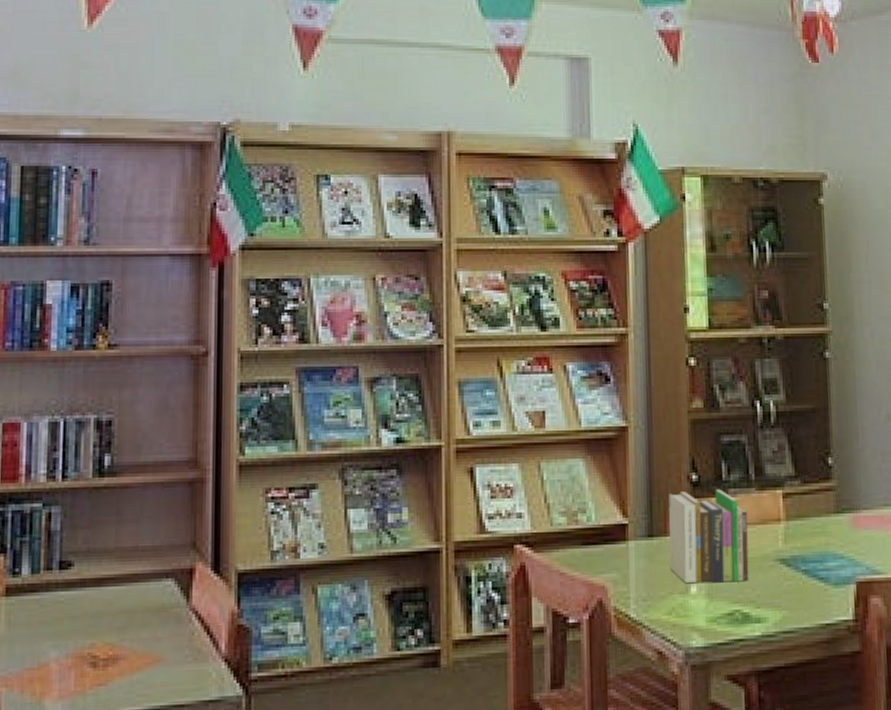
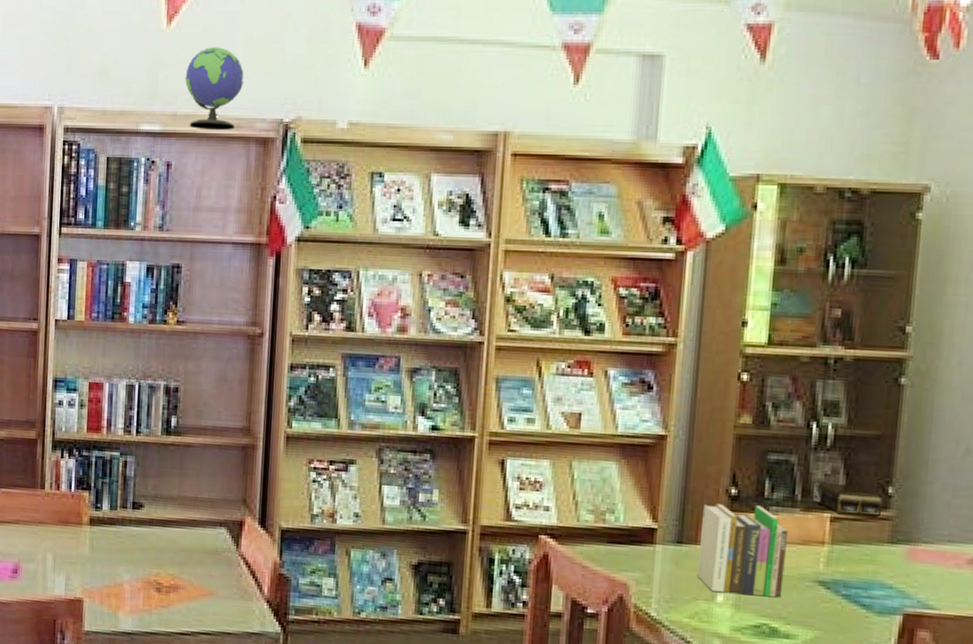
globe: none [110,48,175,135] -> present [185,47,244,131]
decorative box: none [765,458,826,491] -> present [813,482,883,519]

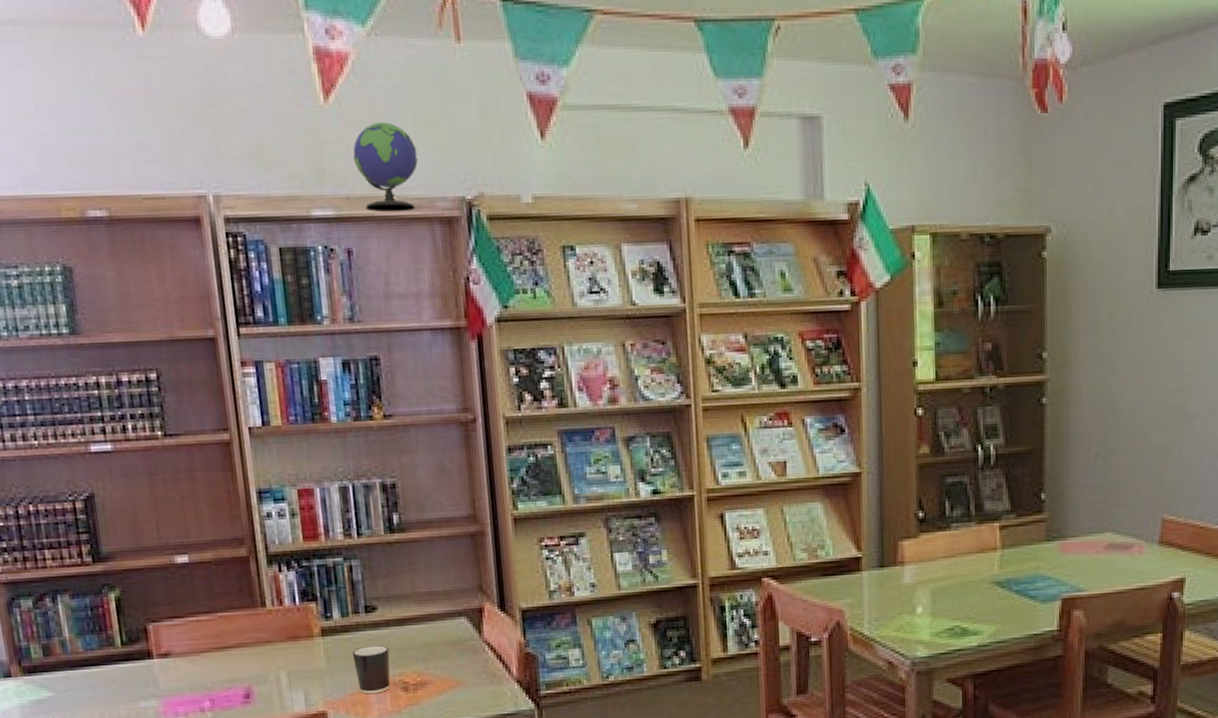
mug: none [114,541,149,590] -> present [352,645,391,695]
books: present [697,504,789,598] -> none [898,524,968,606]
decorative box: present [813,482,883,519] -> none [984,495,1038,524]

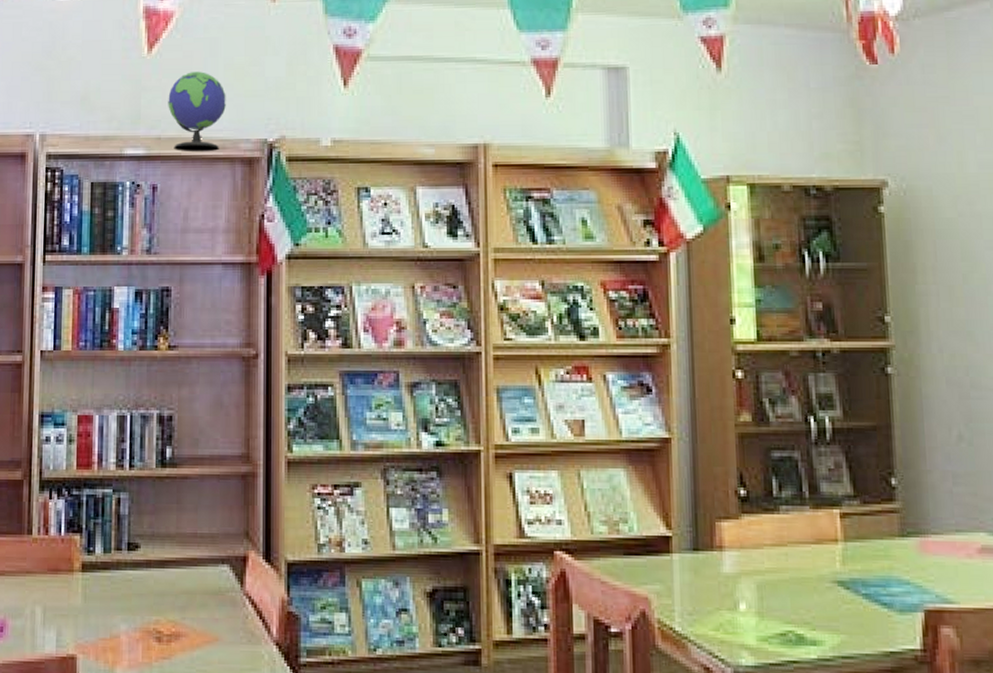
mug: present [352,645,391,695] -> none [109,587,147,642]

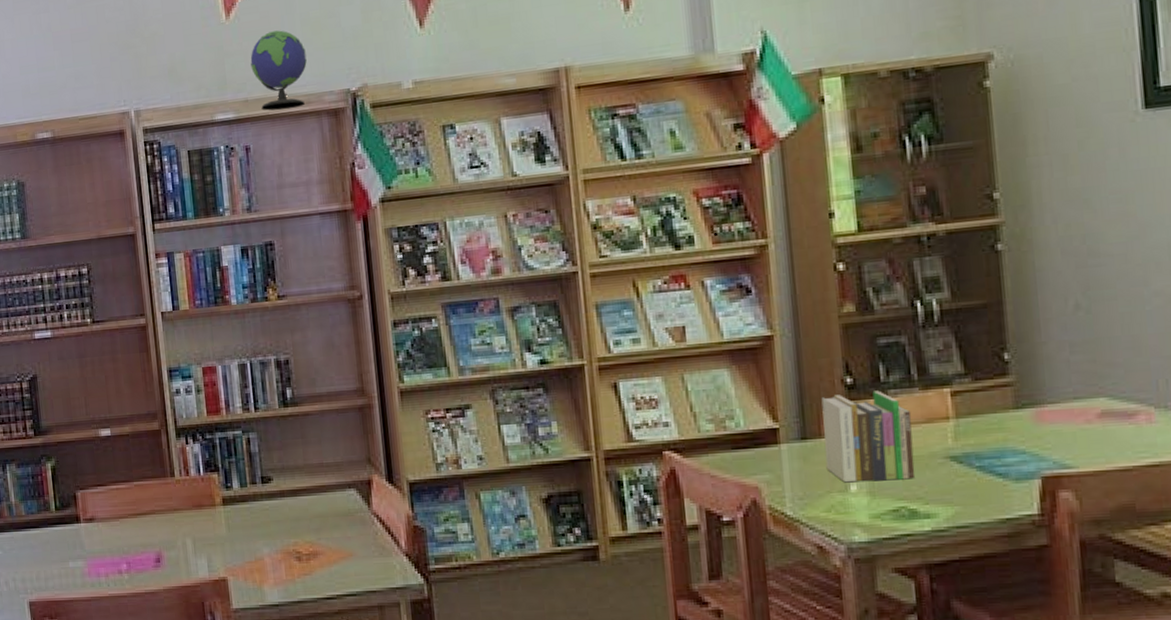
books: none [715,505,803,602] -> present [821,390,915,483]

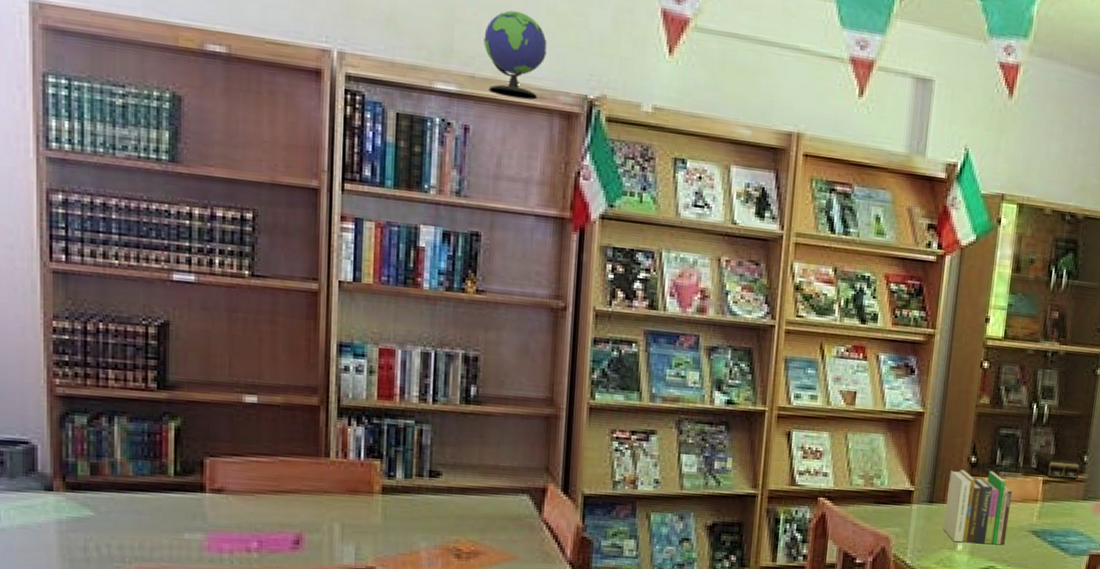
decorative box: none [929,356,1002,389] -> present [1031,452,1080,481]

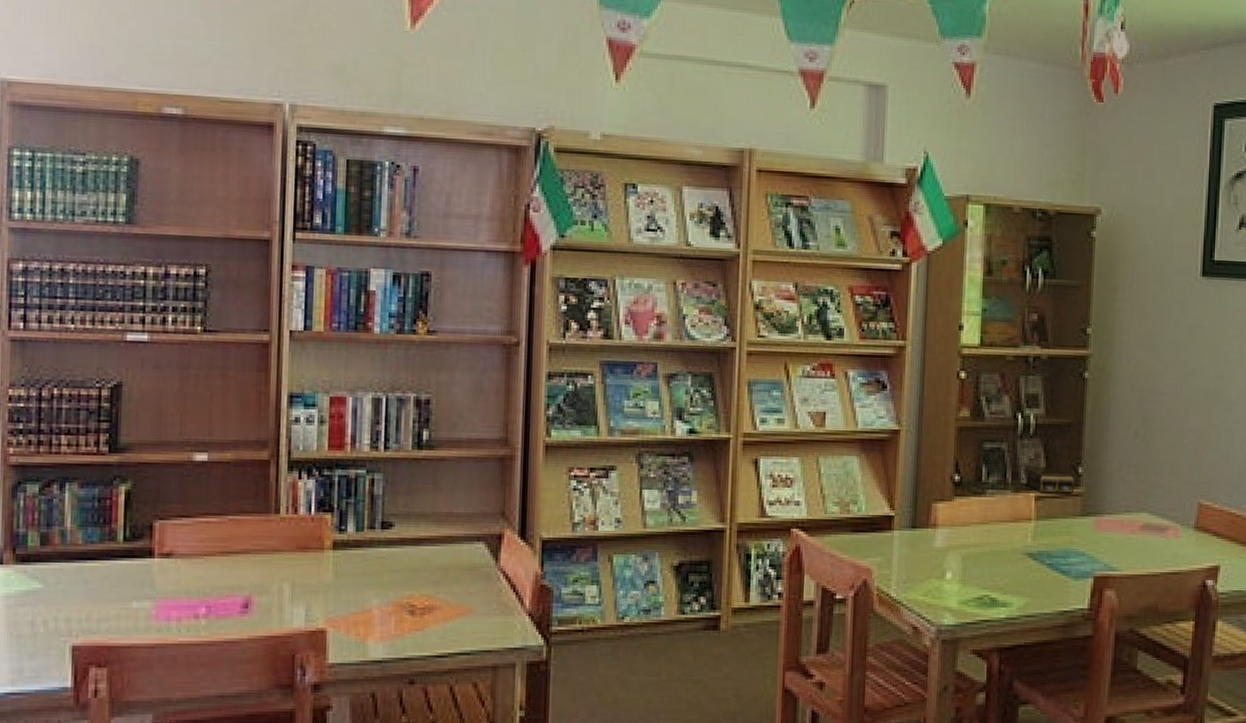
globe: present [484,10,547,100] -> none [432,52,494,137]
books: present [943,470,1013,545] -> none [929,489,1003,571]

